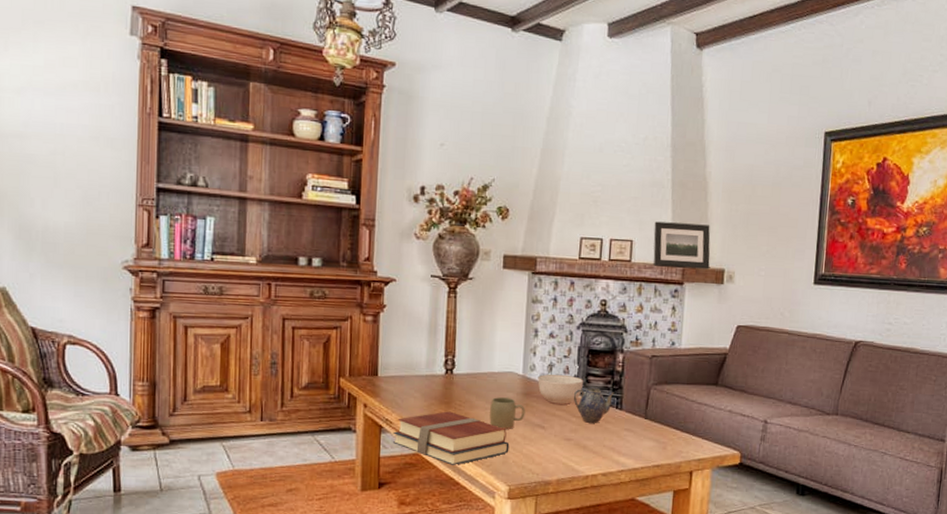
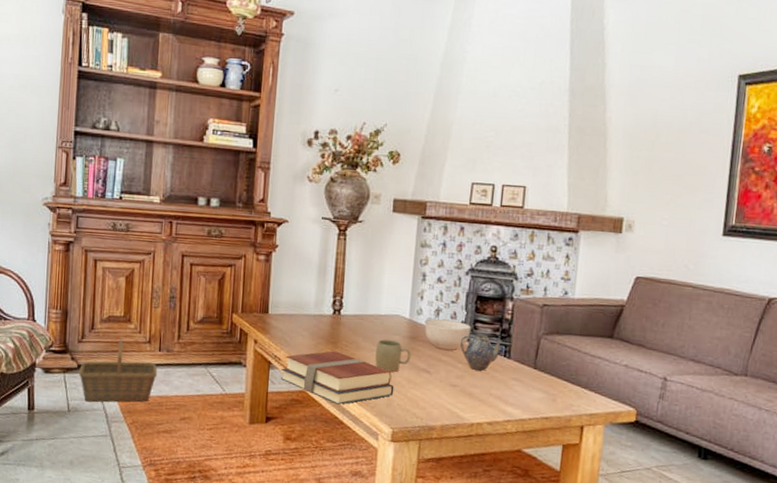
basket: none [172,410,260,479] -> present [79,339,158,402]
picture frame: present [653,221,710,269] -> none [547,167,609,218]

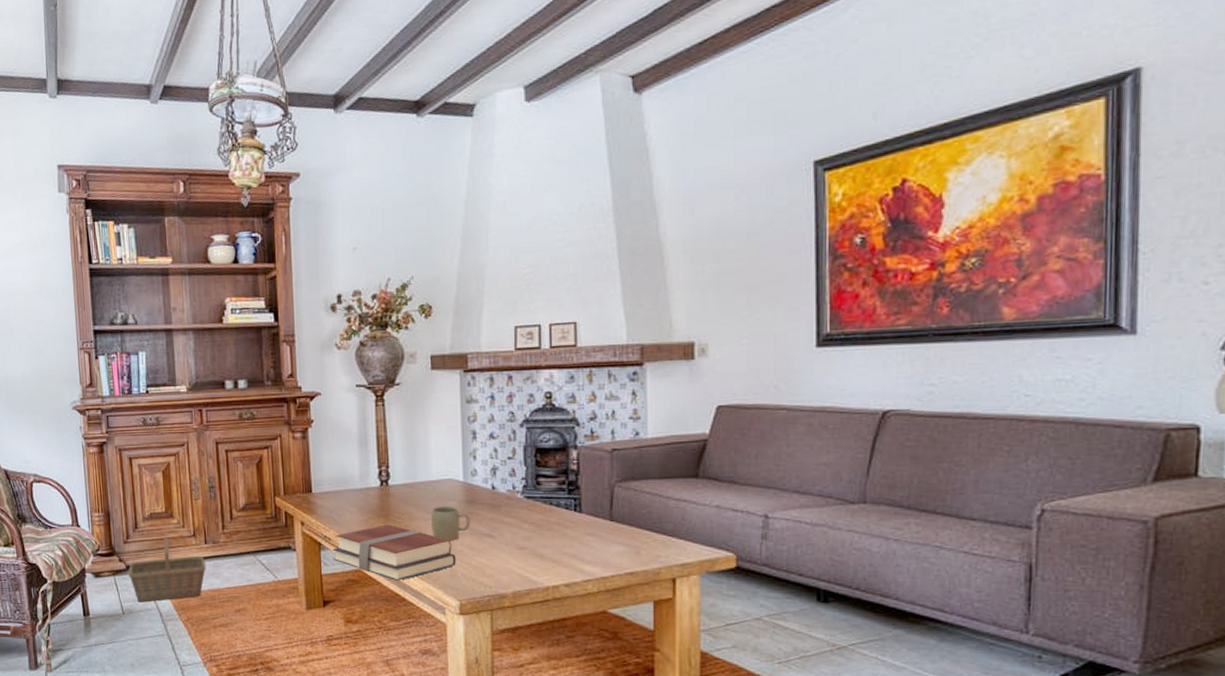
bowl: present [424,319,472,351] -> none [481,477,534,511]
teapot: present [461,335,503,371] -> none [524,490,571,529]

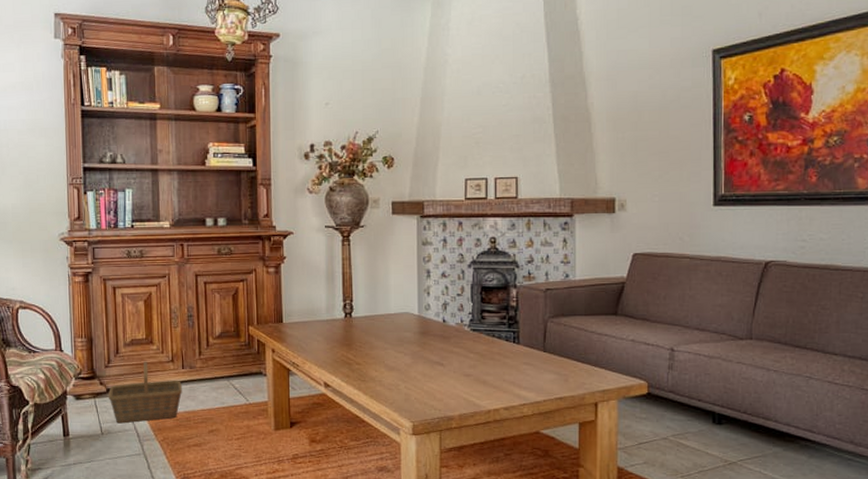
books: present [332,524,456,582] -> none [300,353,410,405]
mug: present [431,507,471,540] -> none [389,337,424,367]

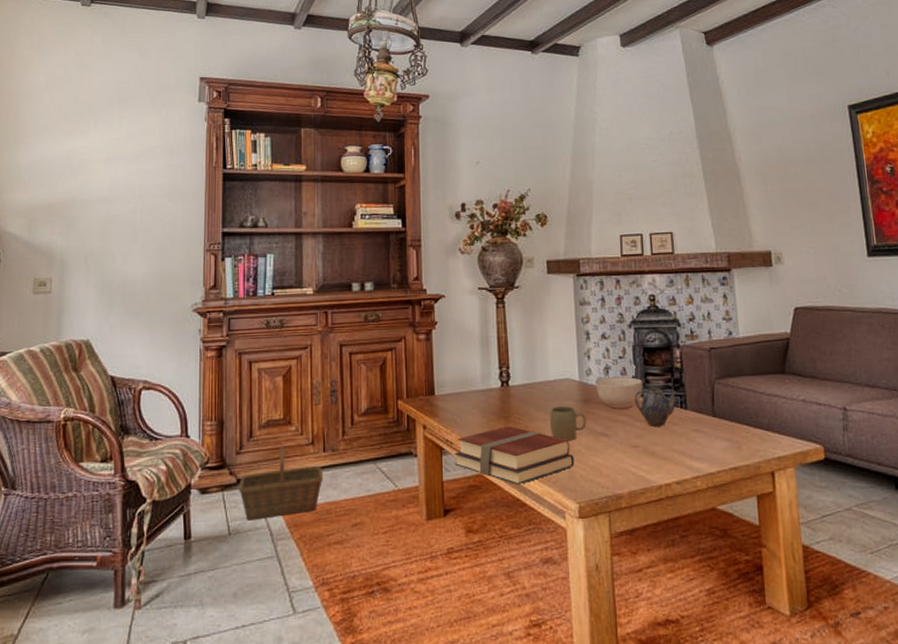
books: none [300,353,410,405] -> present [454,426,575,486]
mug: none [389,337,424,367] -> present [550,406,587,440]
bowl: none [433,312,479,342] -> present [595,376,643,410]
teapot: none [470,324,511,358] -> present [635,388,677,426]

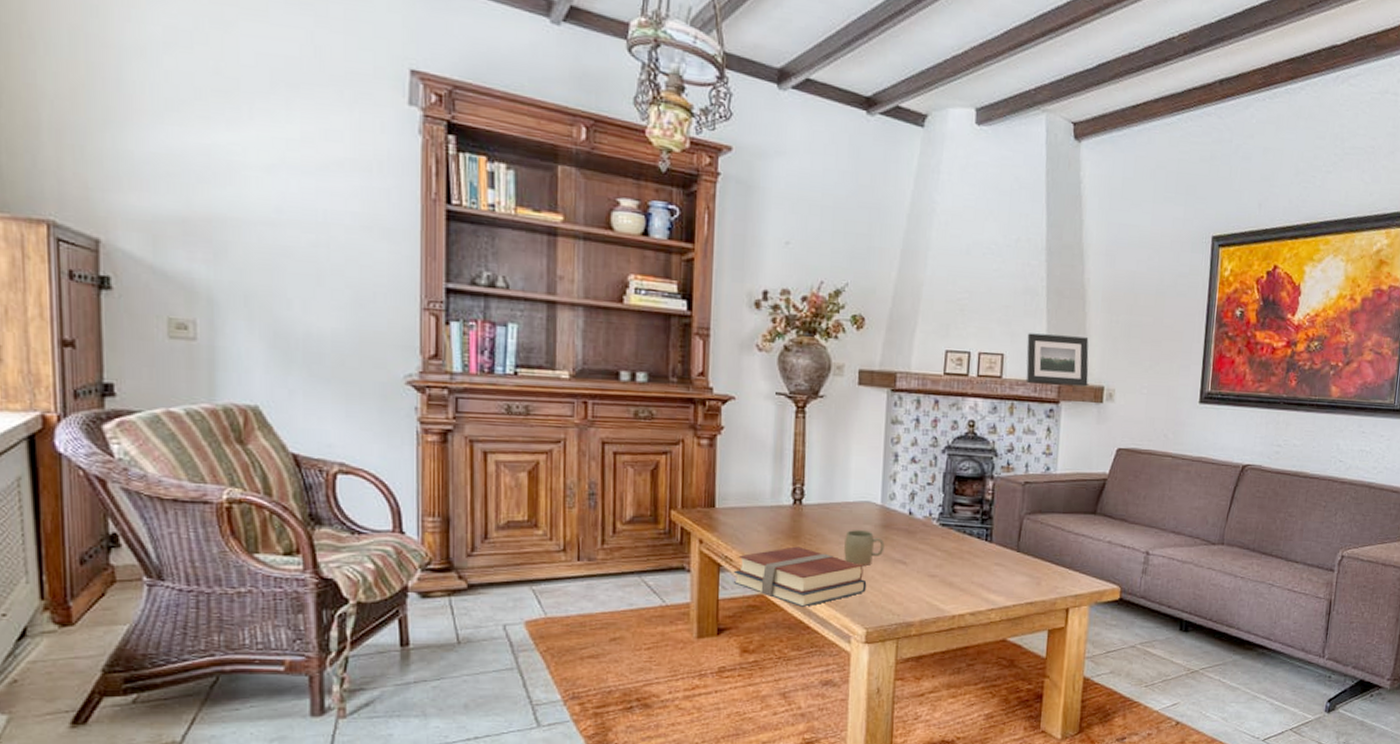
basket: present [239,444,324,521] -> none [470,549,577,630]
bowl: present [595,376,643,410] -> none [898,503,950,538]
teapot: present [635,388,677,426] -> none [939,519,984,557]
picture frame: none [691,209,755,255] -> present [1026,333,1089,387]

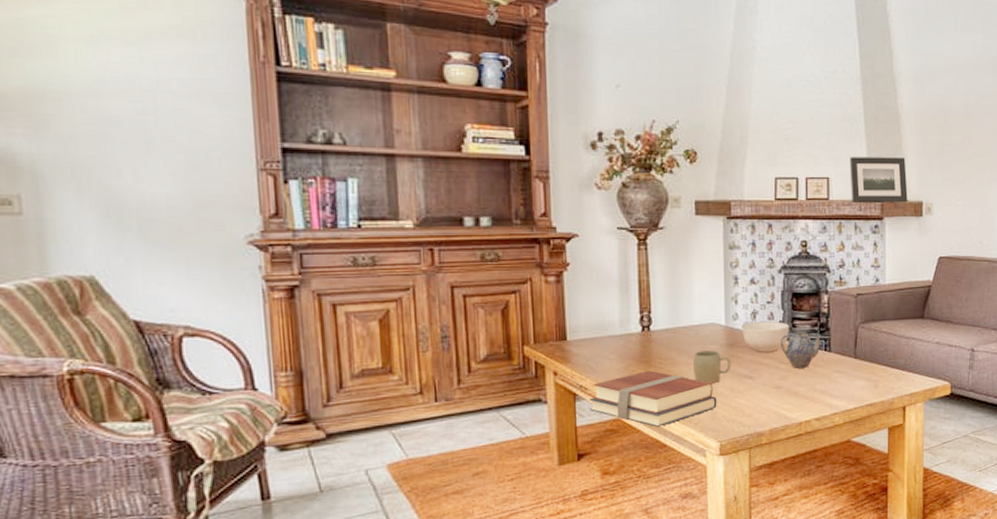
bowl: none [898,503,950,538] -> present [741,321,790,353]
teapot: none [939,519,984,557] -> present [781,332,822,368]

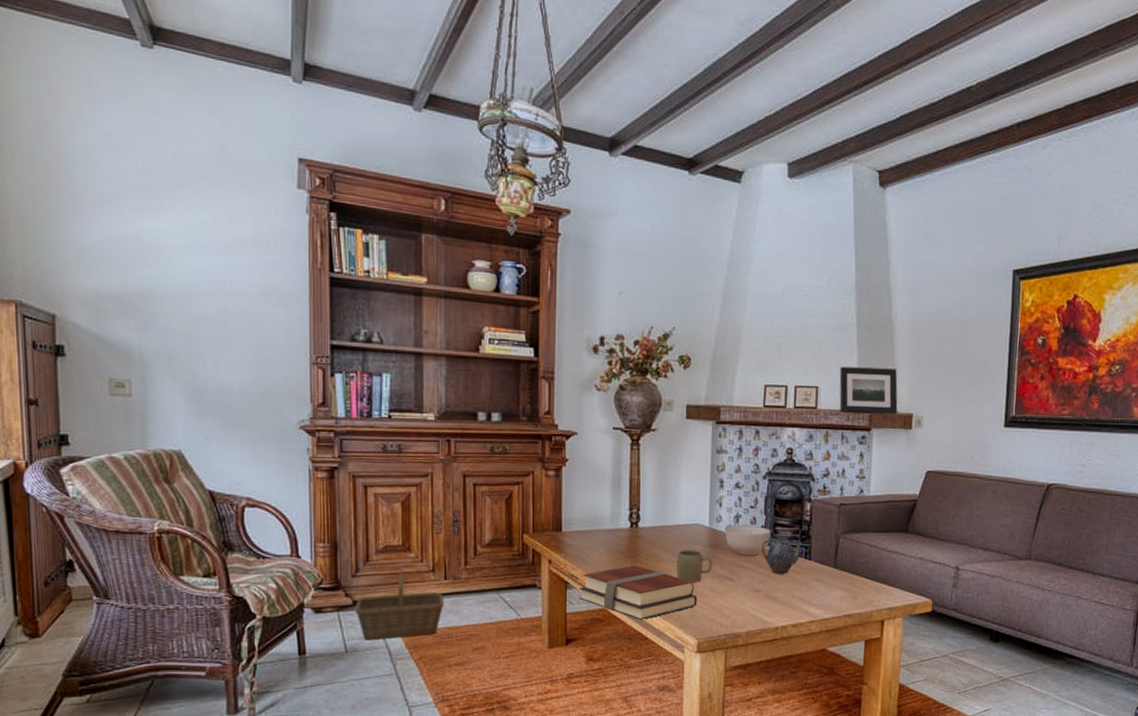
basket: none [329,395,437,476] -> present [355,570,445,640]

